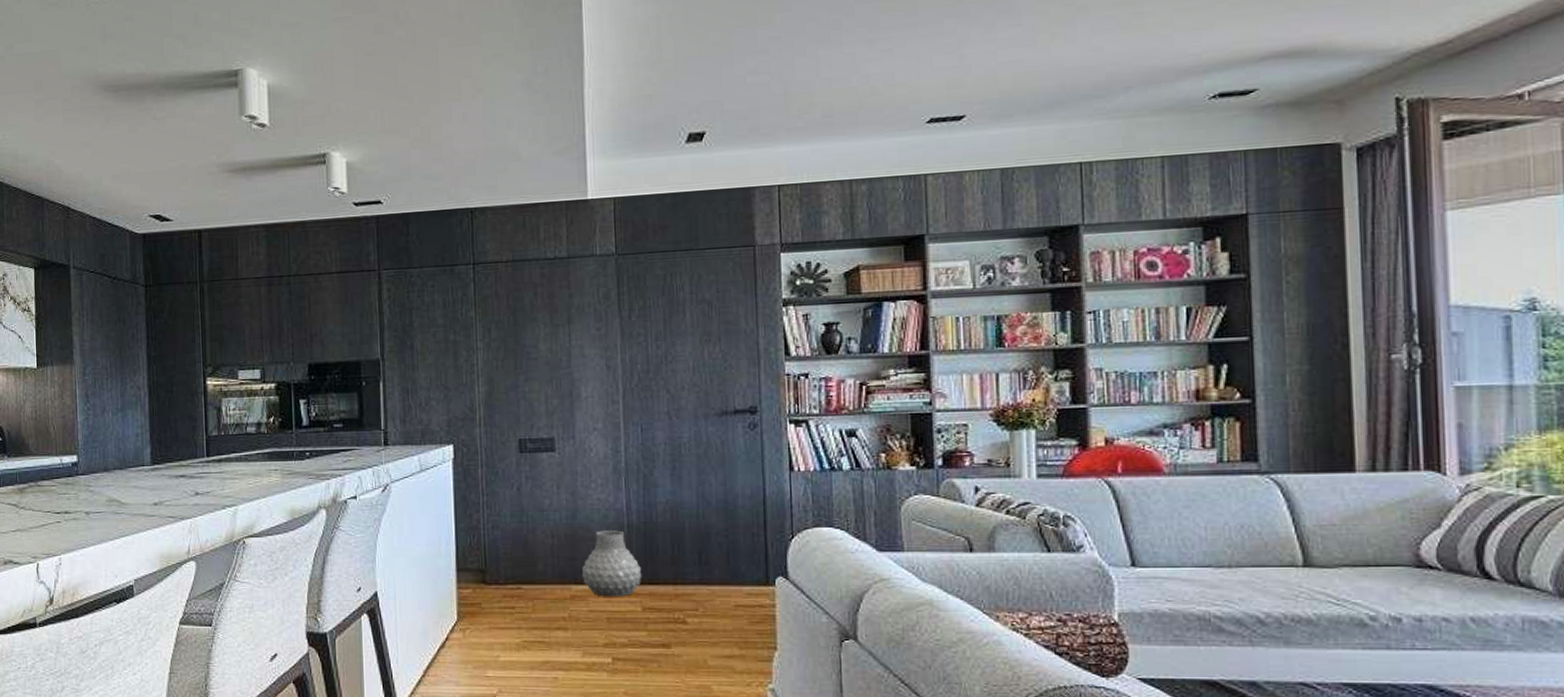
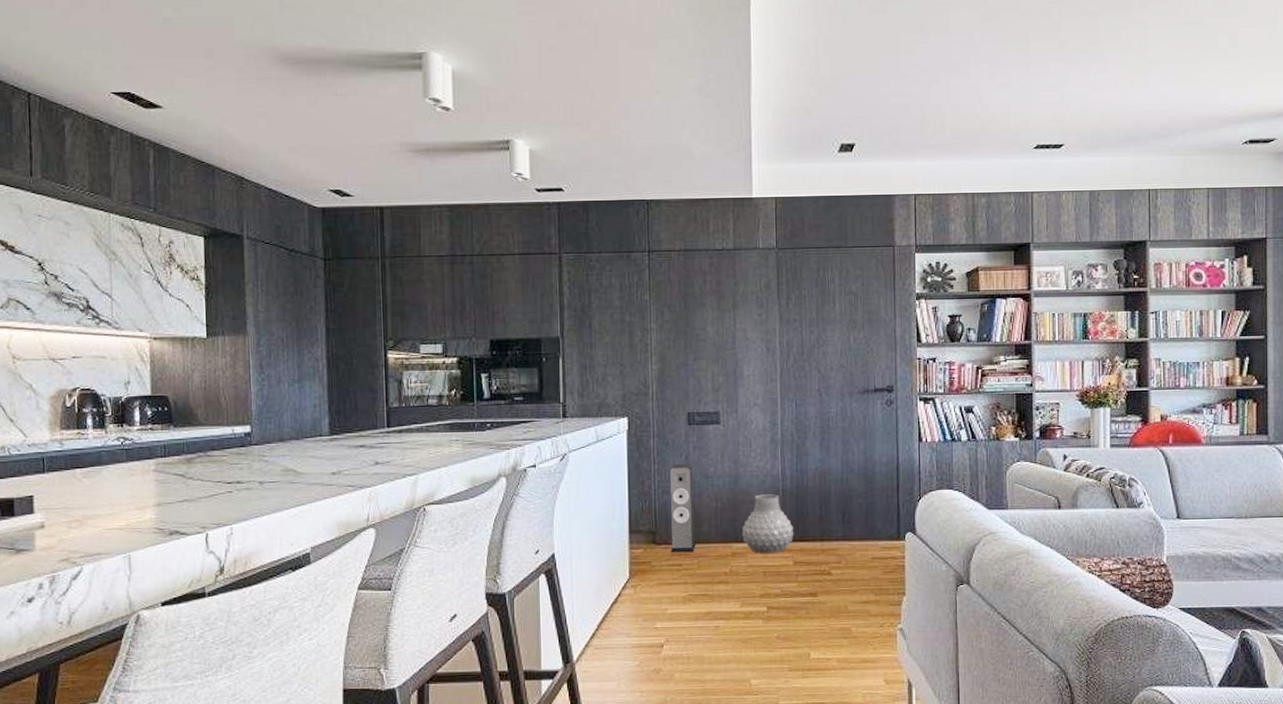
speaker: none [499,496,530,594] -> present [669,464,696,553]

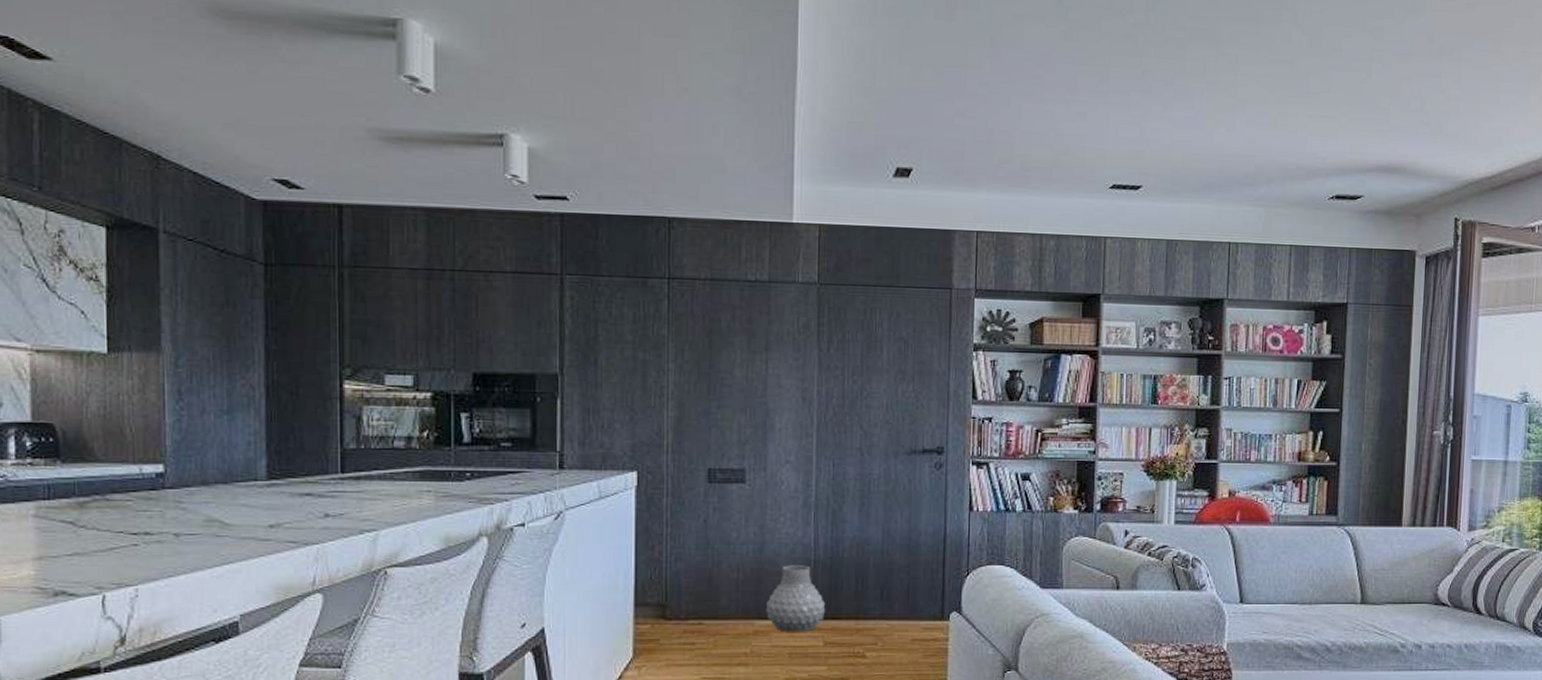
speaker: present [669,464,696,553] -> none [682,528,712,630]

